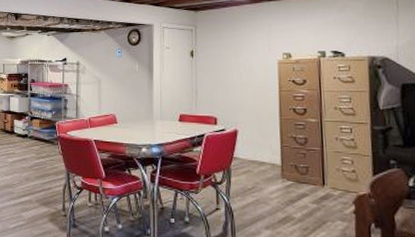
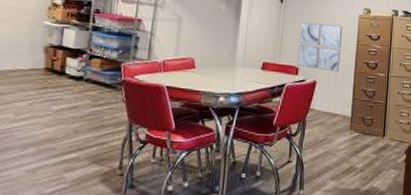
wall art: none [213,73,262,120] -> present [297,21,342,73]

